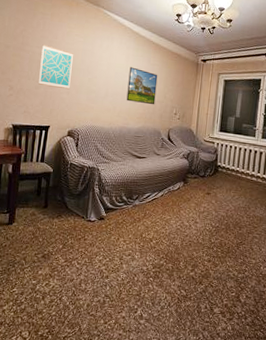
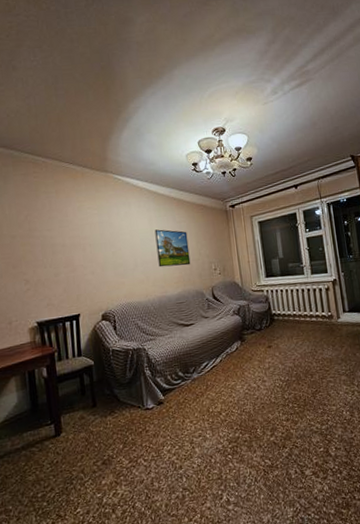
wall art: present [38,44,73,90] -> none [53,226,94,271]

